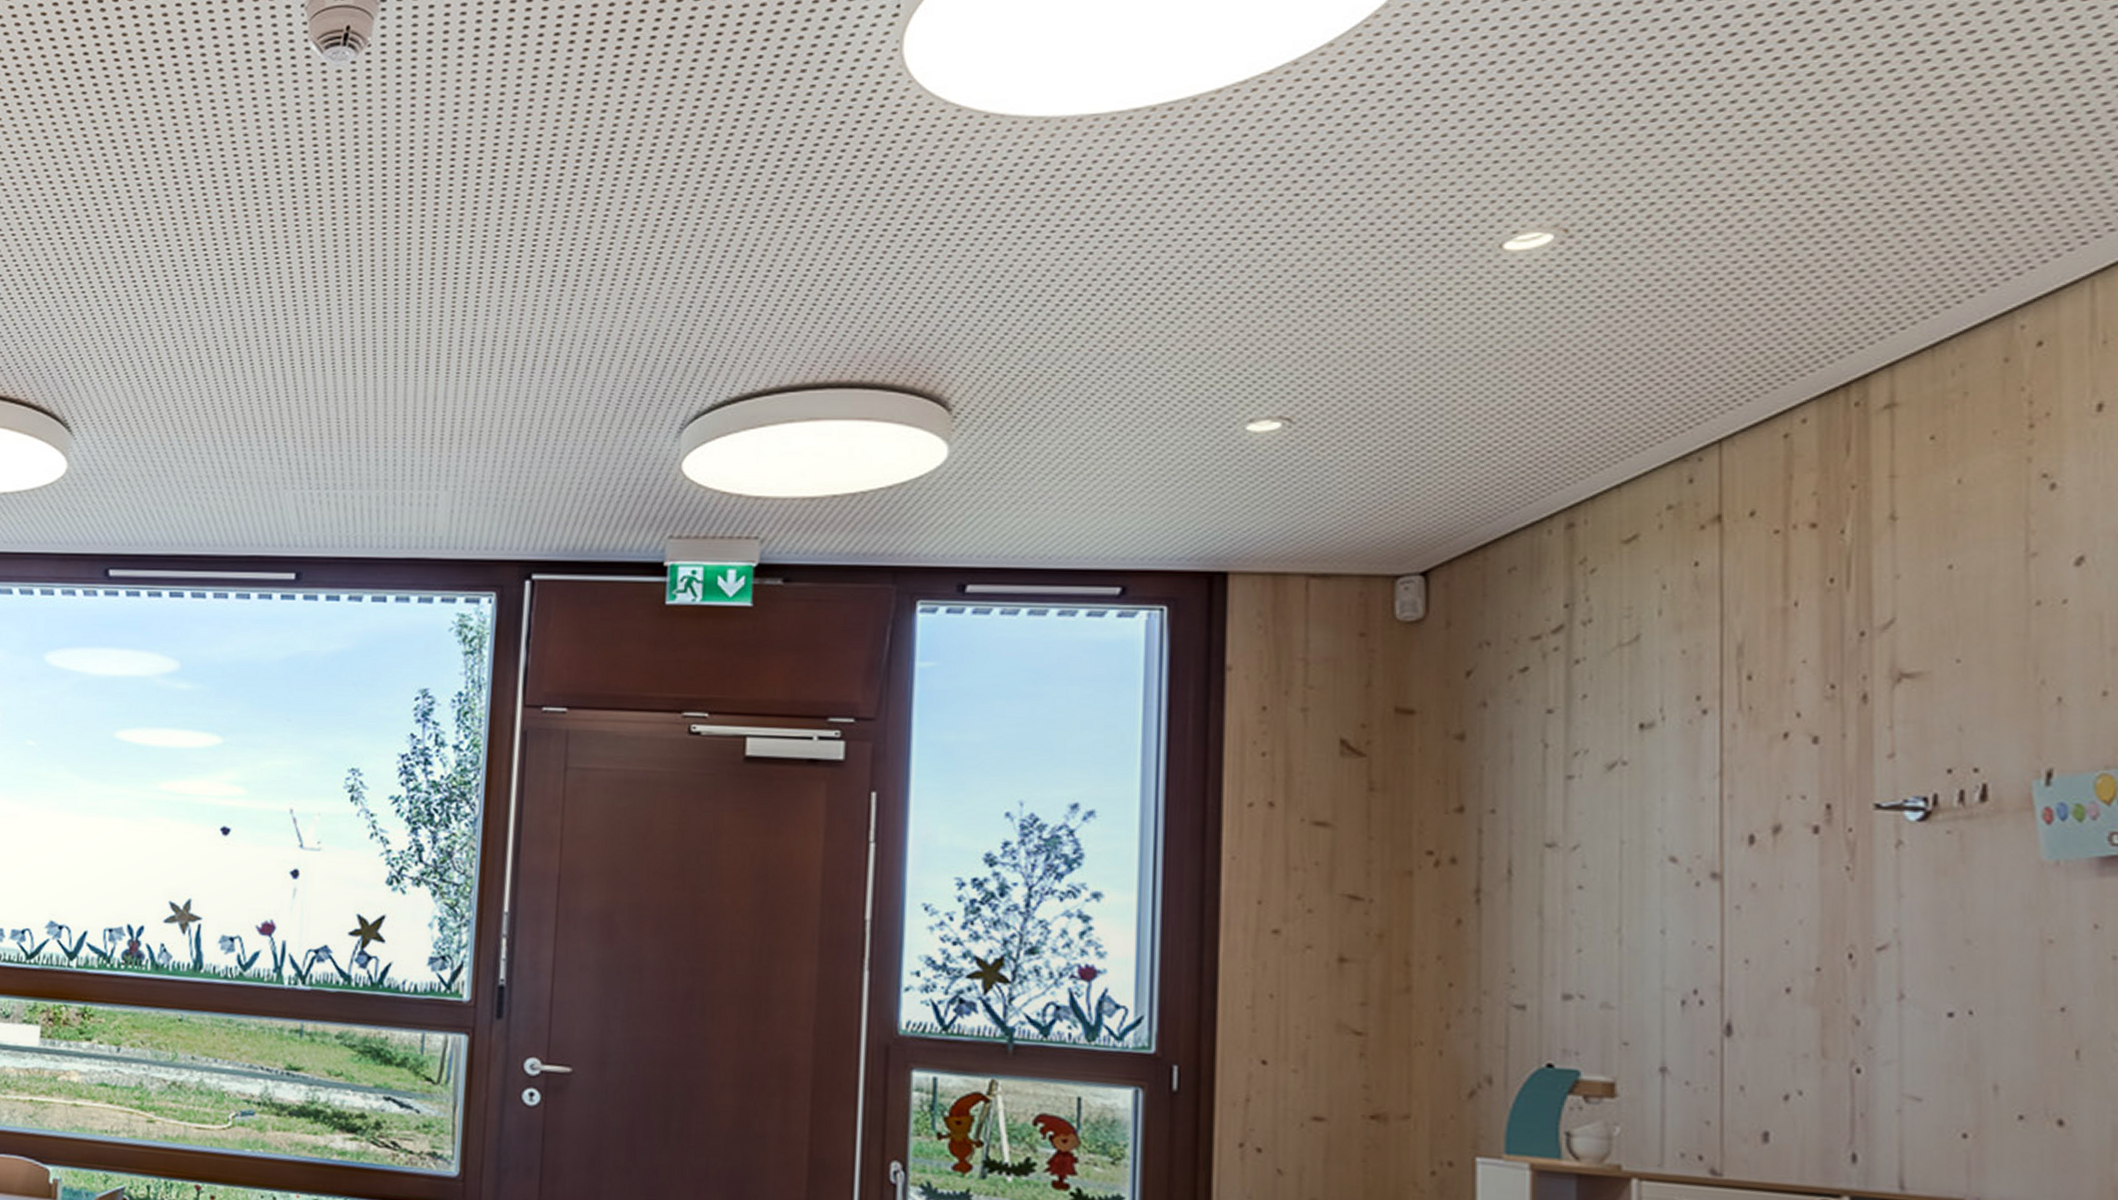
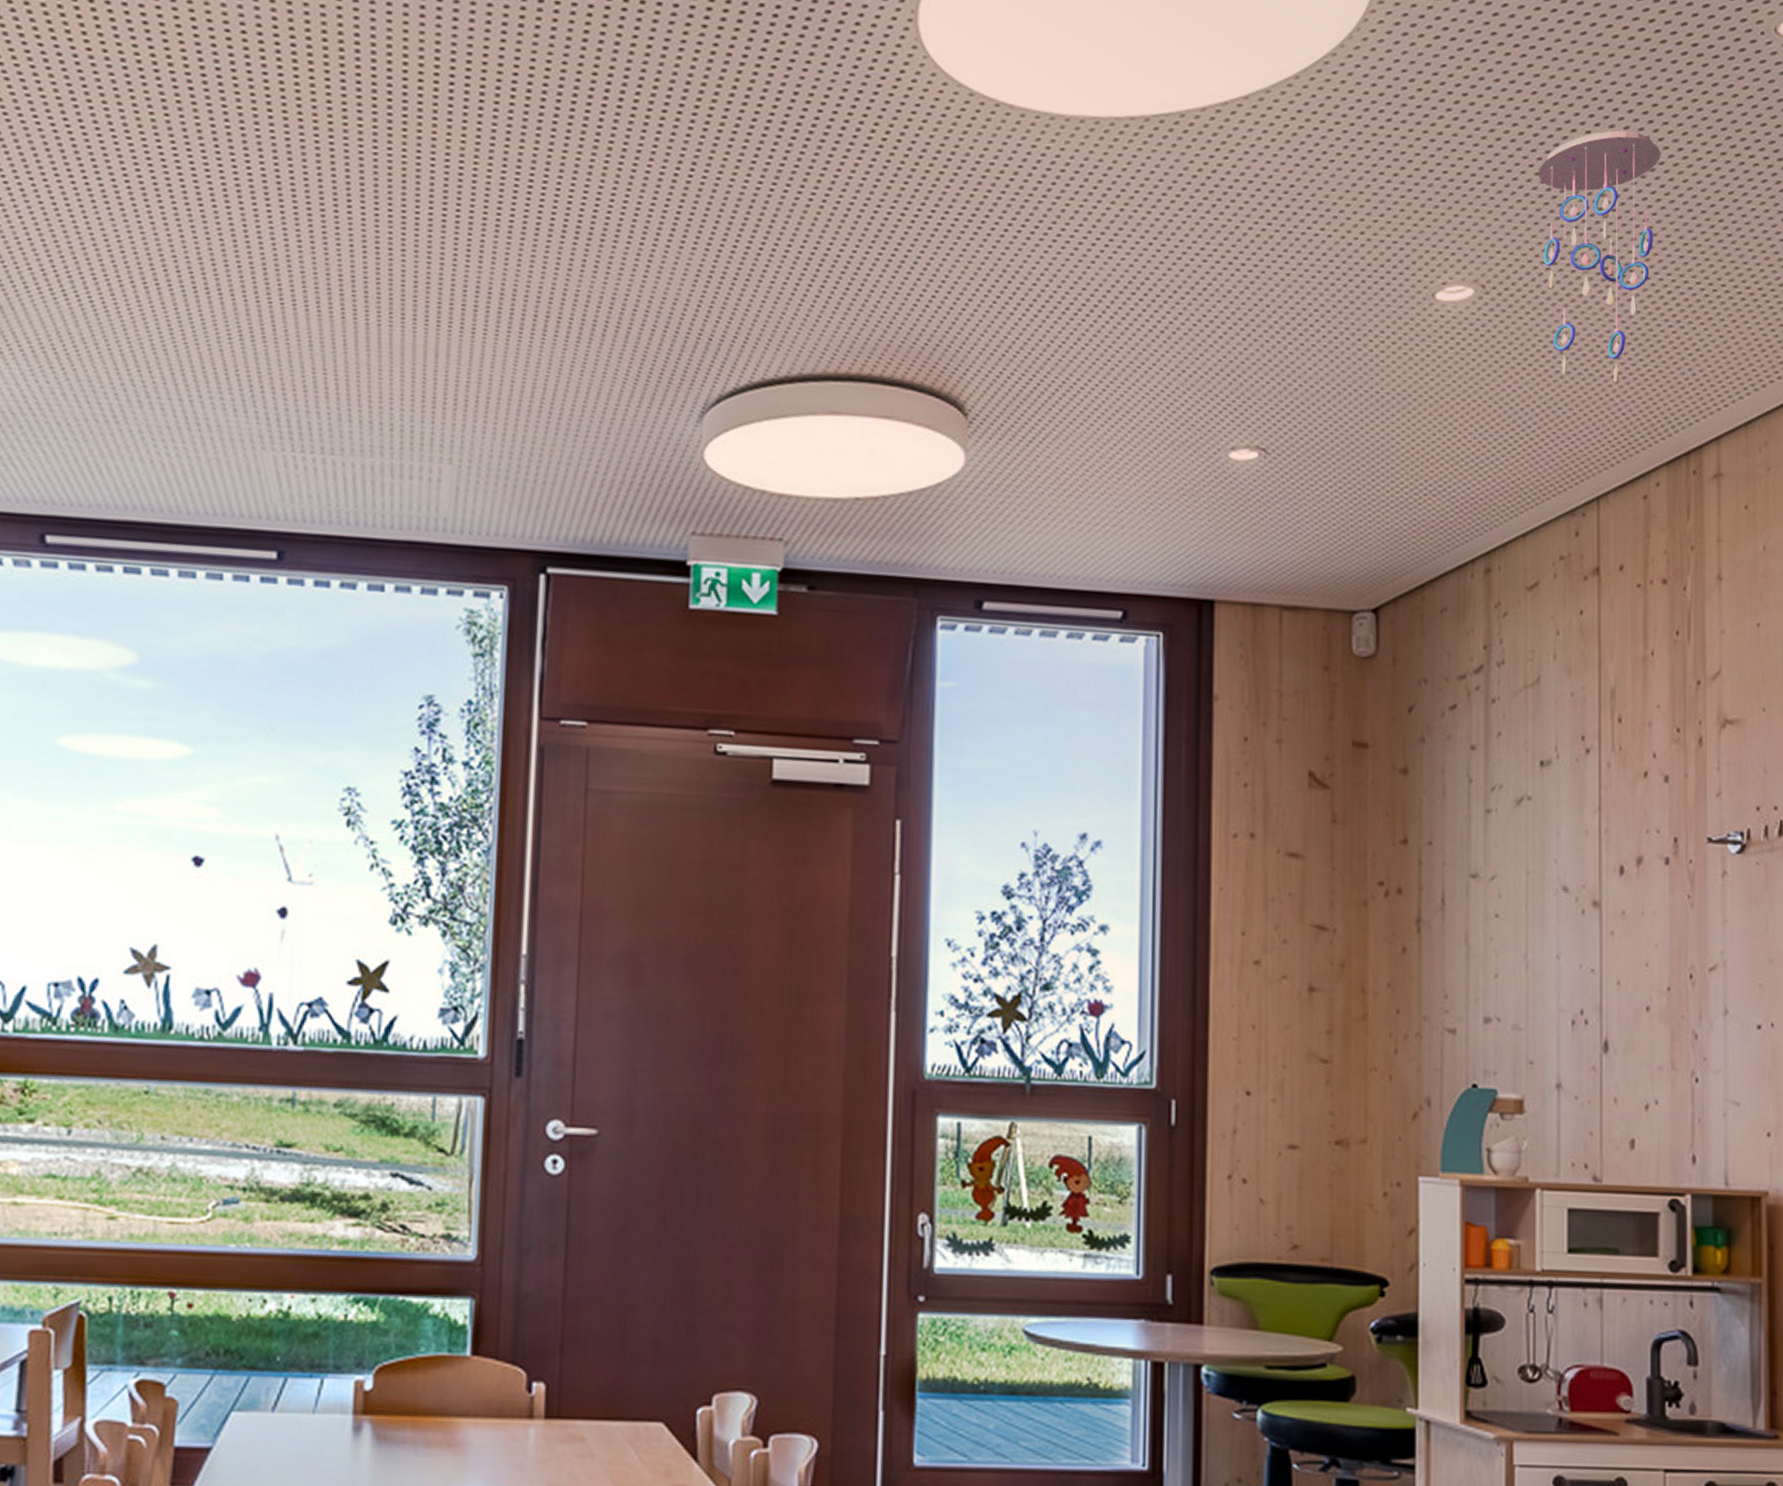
ceiling mobile: none [1639,44,1810,316] -> present [1538,130,1661,383]

